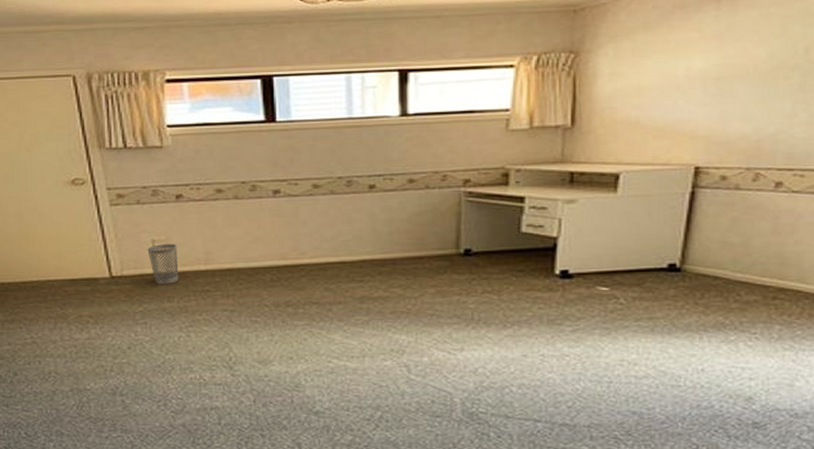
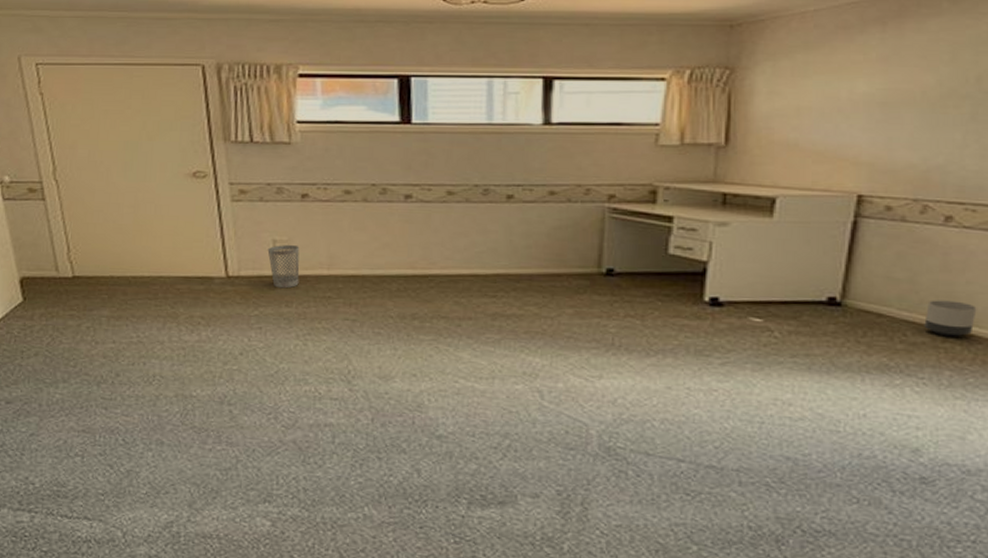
planter: none [756,260,804,294] -> present [924,300,977,337]

